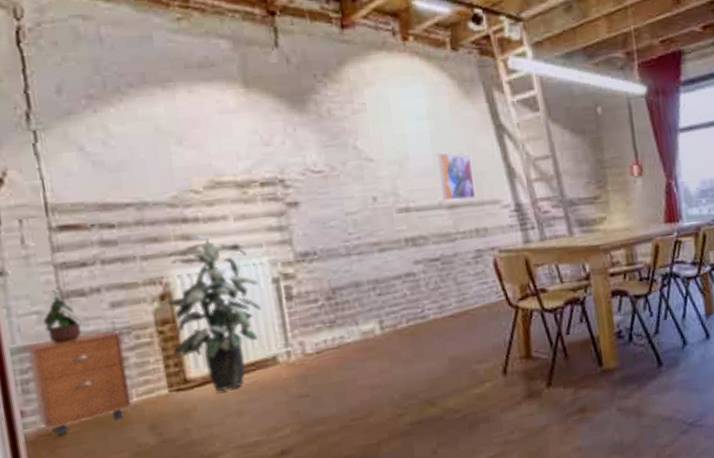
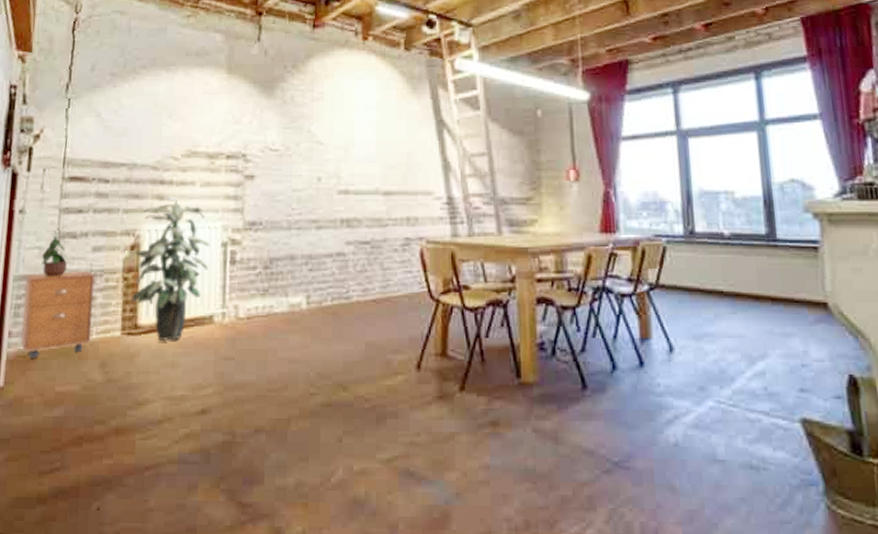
wall art: present [438,152,477,201] -> none [381,142,411,189]

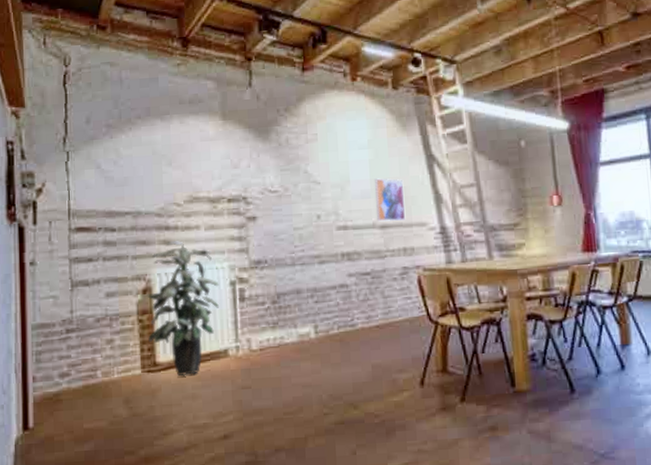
cabinet: present [20,271,95,358] -> none [43,316,113,400]
potted plant: present [42,230,70,277] -> none [57,280,84,324]
wall art: none [381,142,411,189] -> present [375,178,406,222]

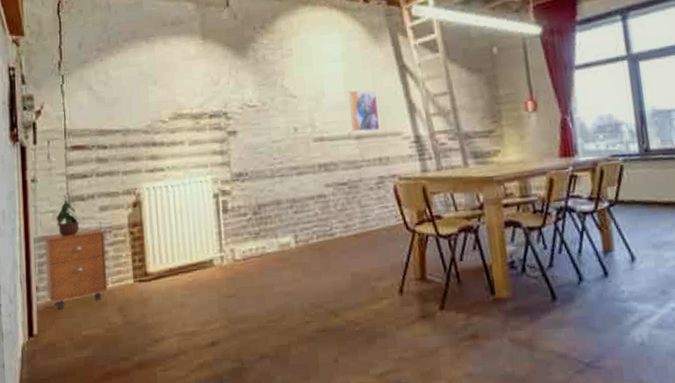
cabinet: none [43,316,113,400] -> present [44,229,108,308]
potted plant: none [57,280,84,324] -> present [56,195,81,236]
indoor plant: present [145,241,219,376] -> none [136,156,204,286]

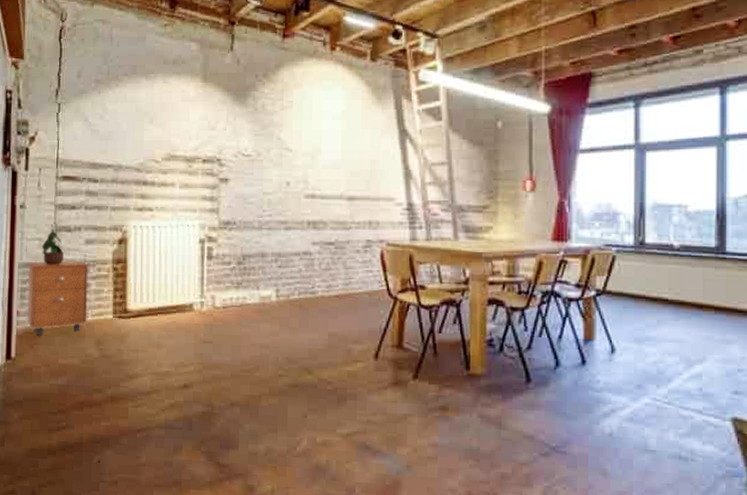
wall art: present [349,89,381,133] -> none [345,150,374,195]

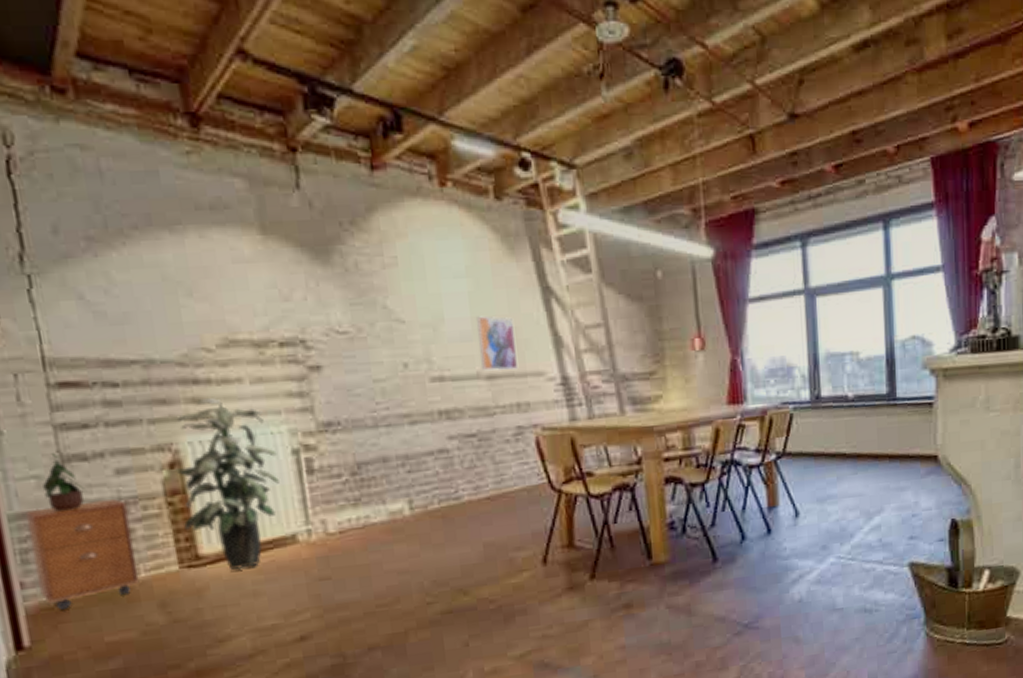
indoor plant: none [121,196,189,325] -> present [174,398,280,570]
wall art: none [345,150,374,195] -> present [477,315,519,371]

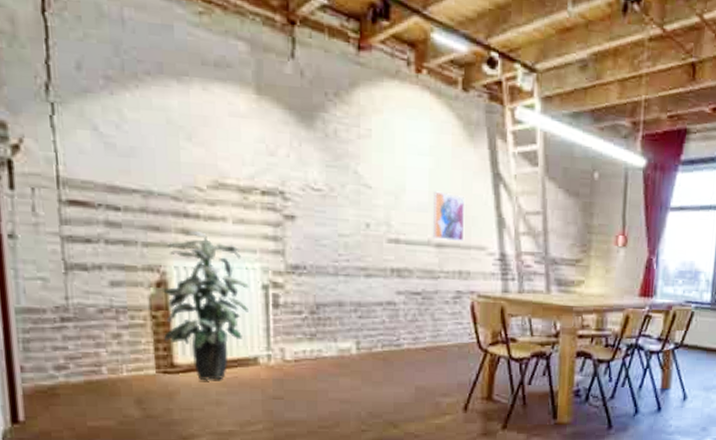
cabinet: present [25,499,140,610] -> none [30,306,122,394]
potted plant: present [43,453,85,512] -> none [47,260,83,311]

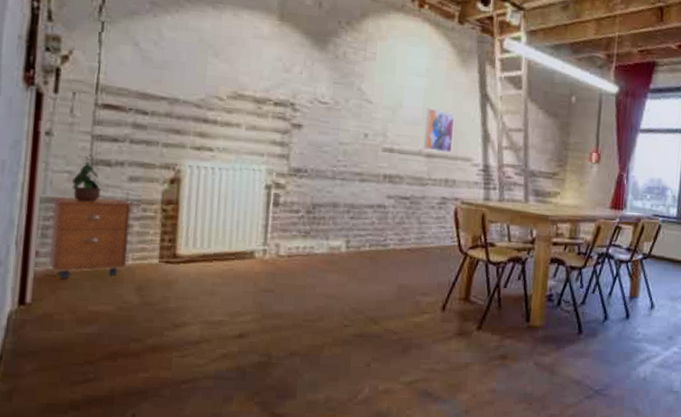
cabinet: none [30,306,122,394] -> present [49,196,131,278]
potted plant: none [47,260,83,311] -> present [72,156,103,203]
indoor plant: present [160,231,249,381] -> none [170,135,254,272]

